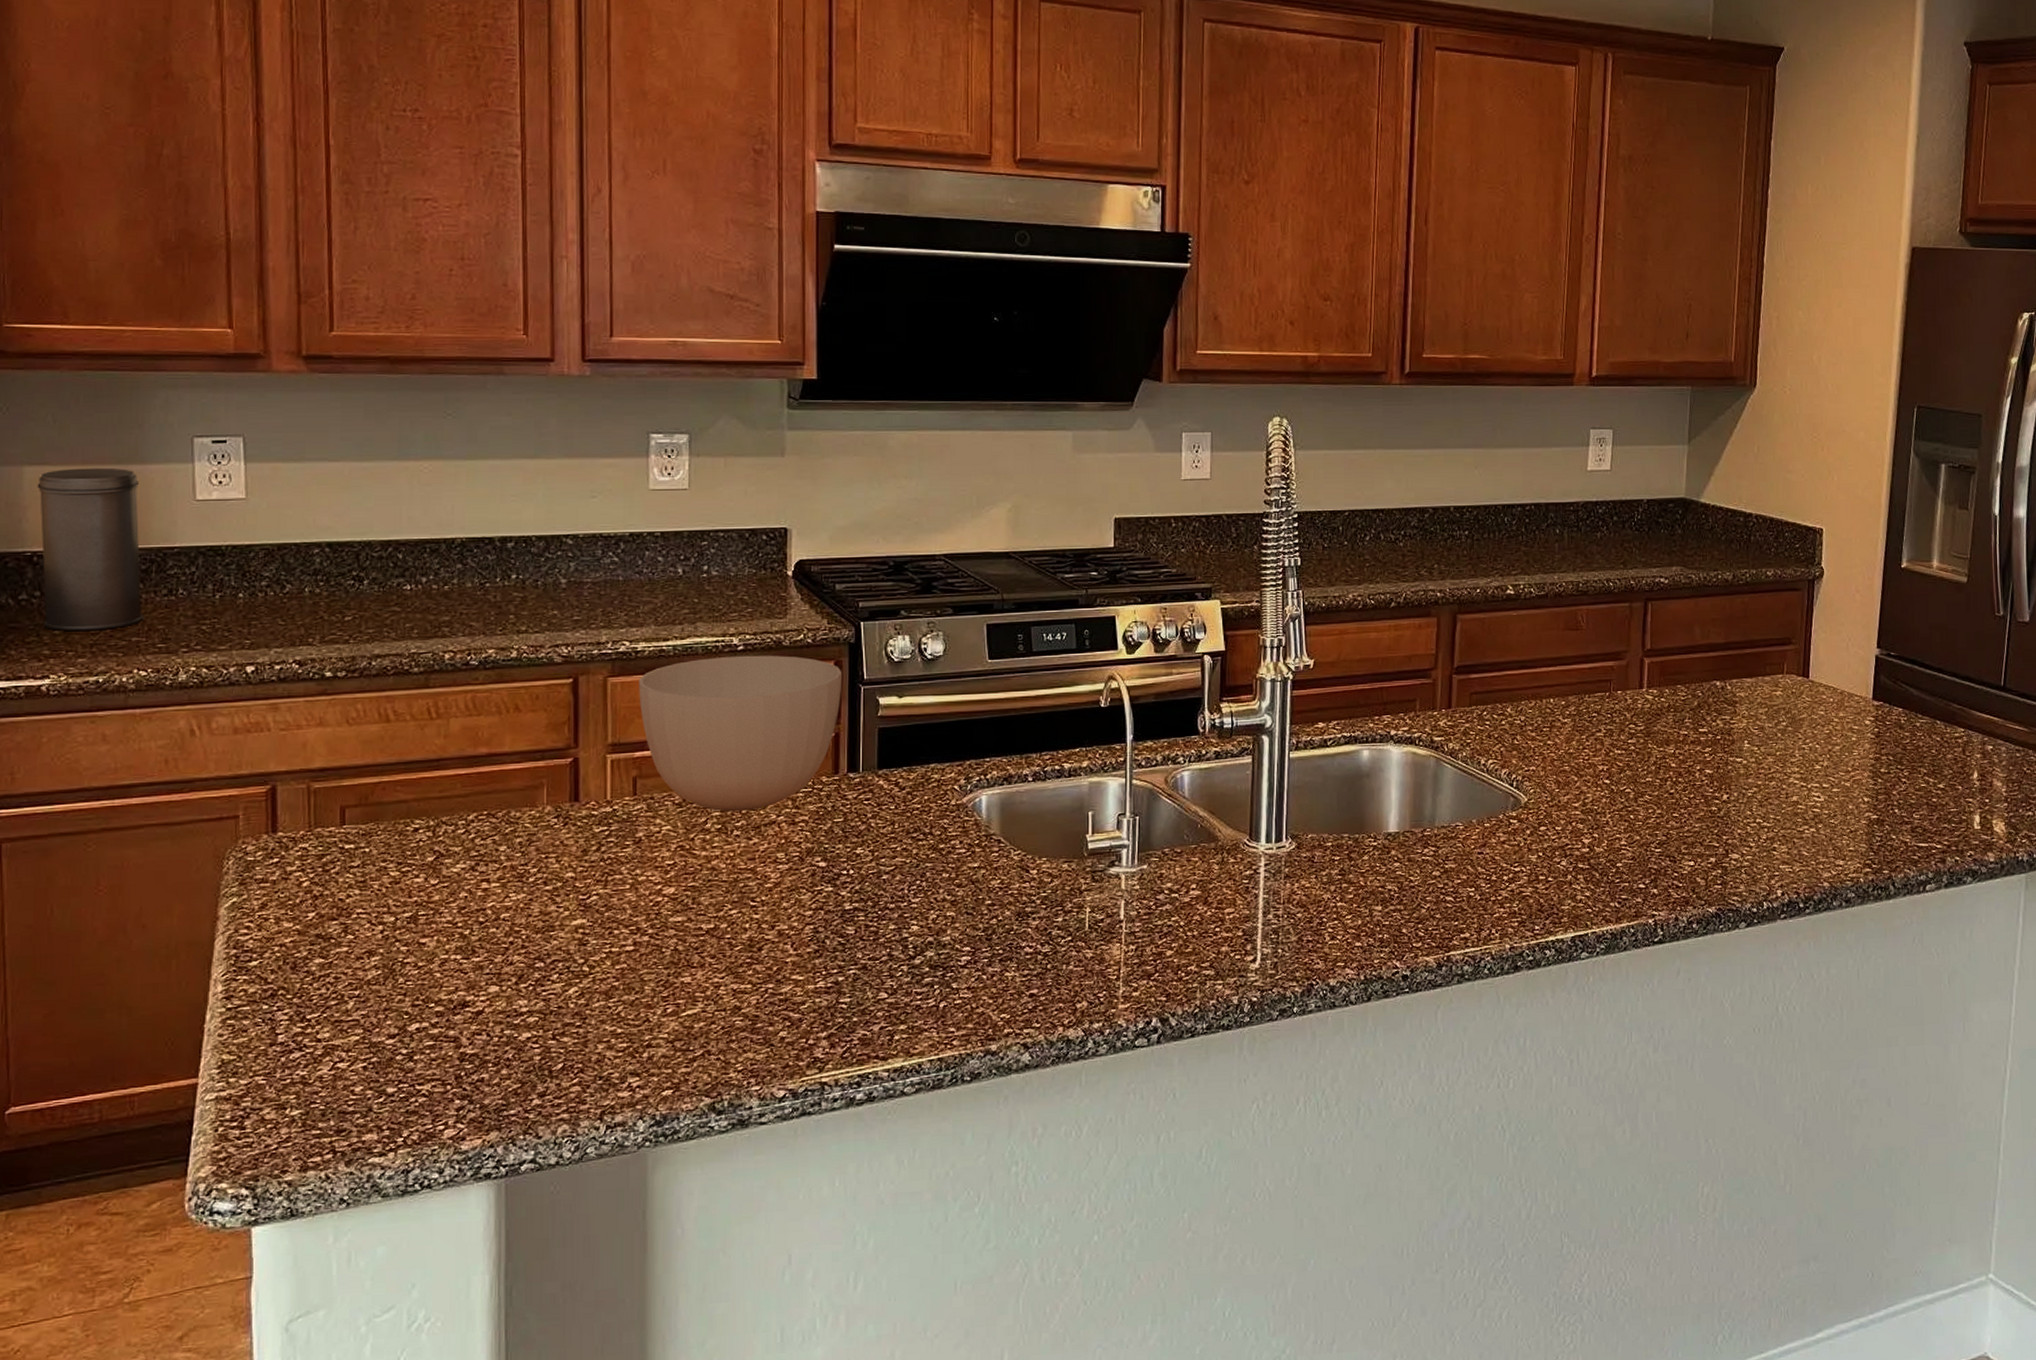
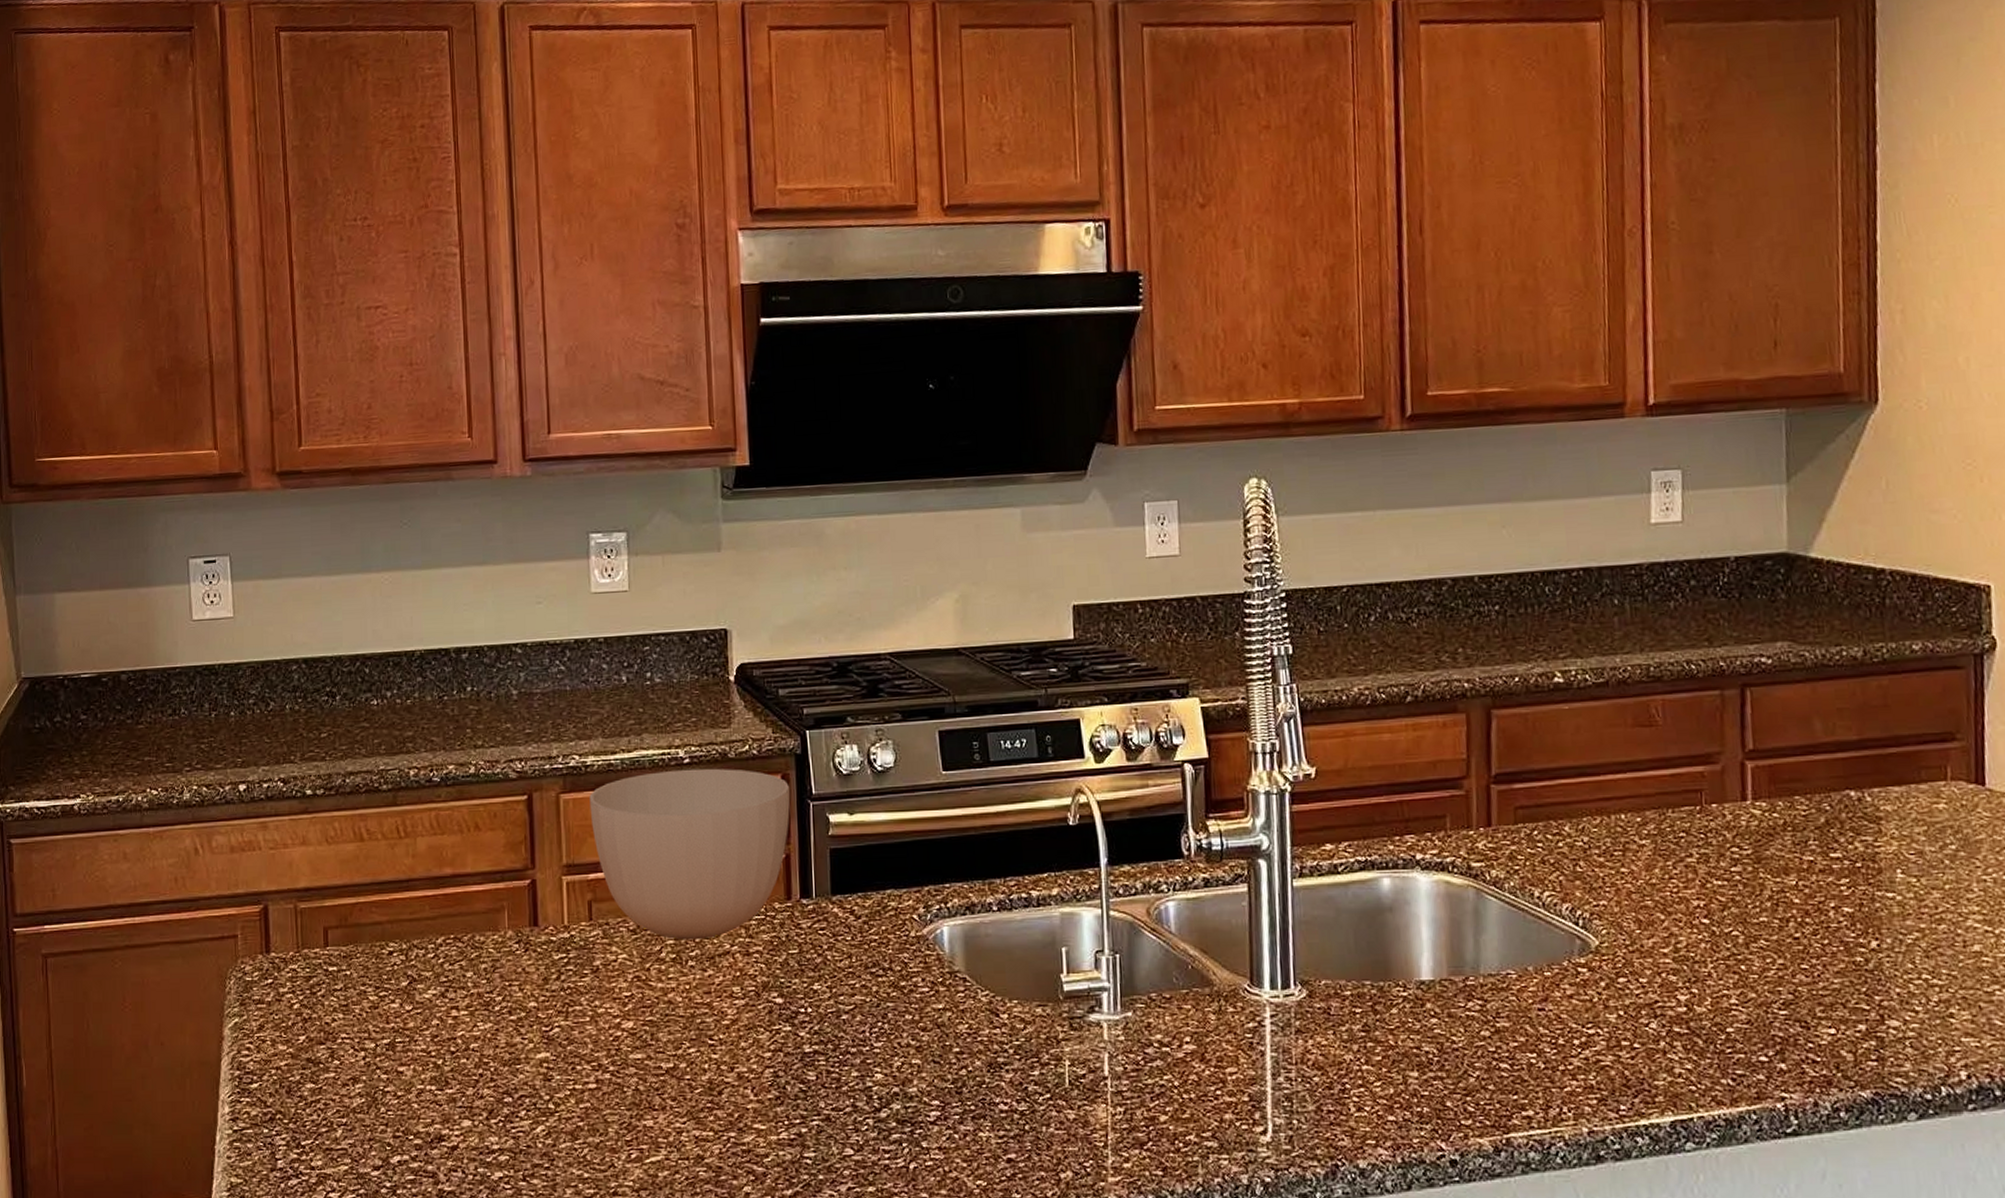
canister: present [37,467,145,632] -> none [66,591,154,752]

